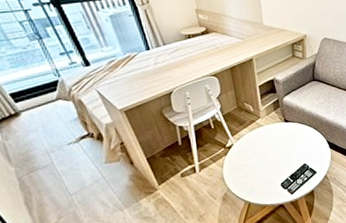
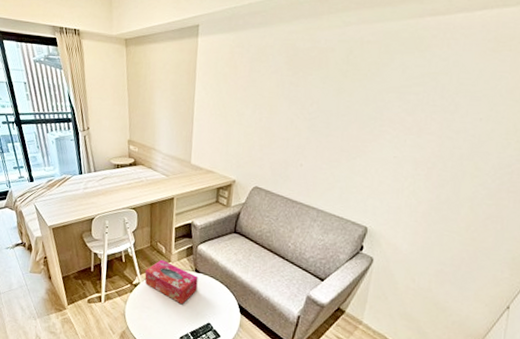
tissue box: none [237,117,289,154] -> present [144,259,198,305]

